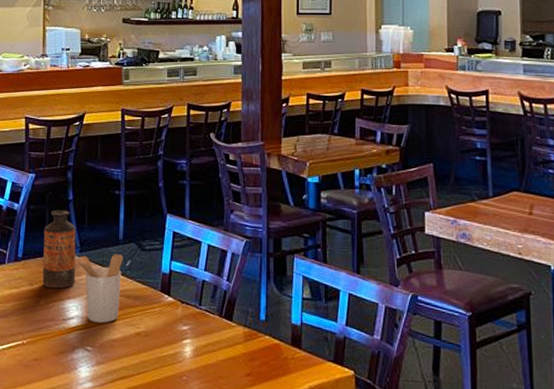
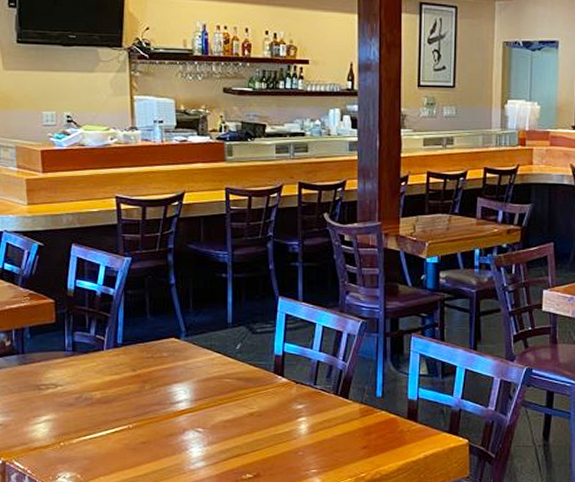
bottle: present [42,210,76,289] -> none [145,294,183,374]
utensil holder: present [74,254,123,323] -> none [180,337,233,405]

